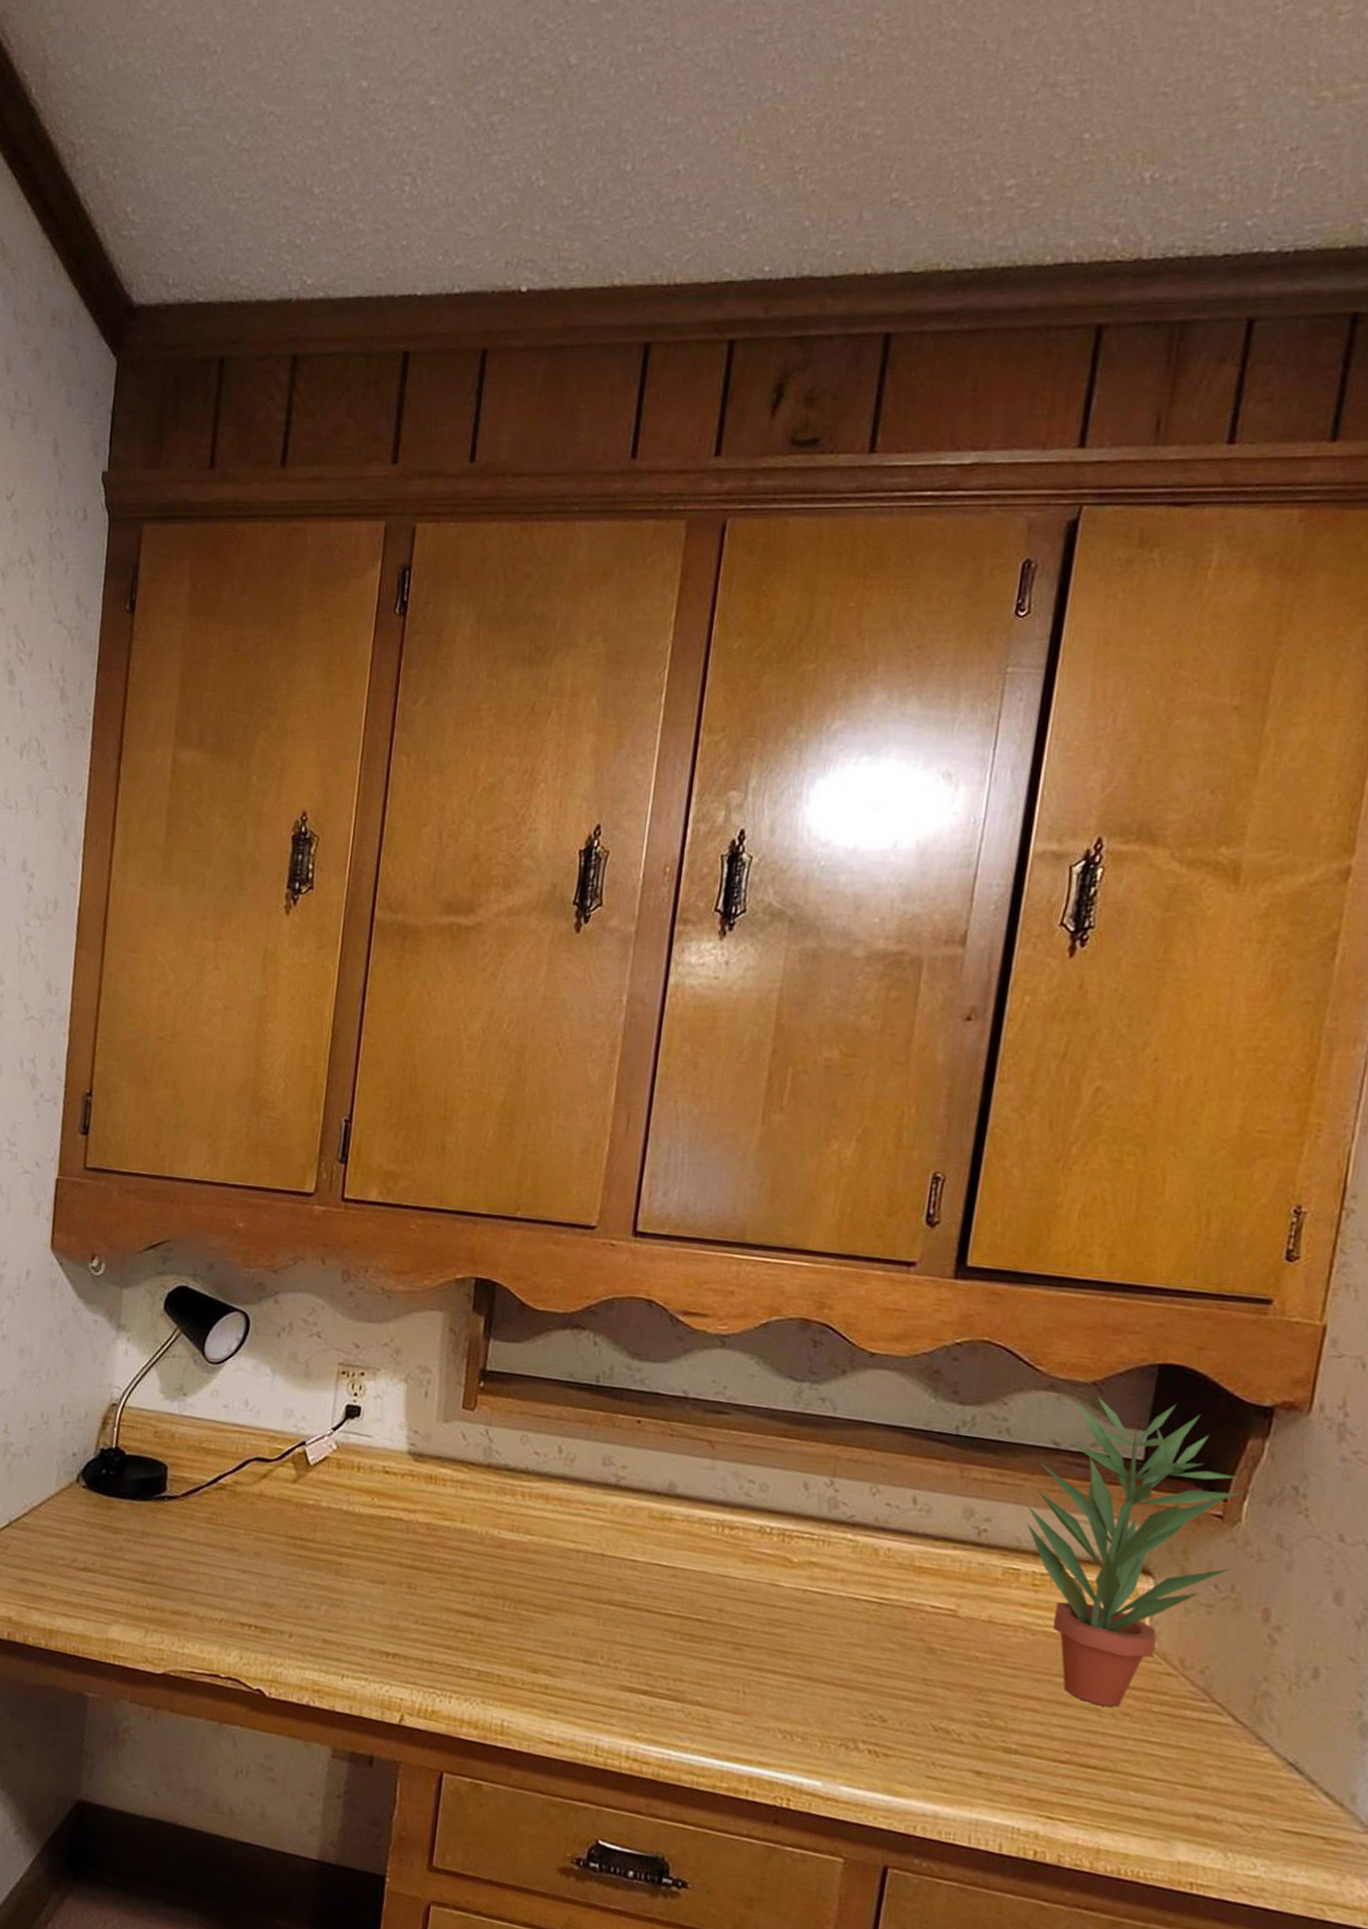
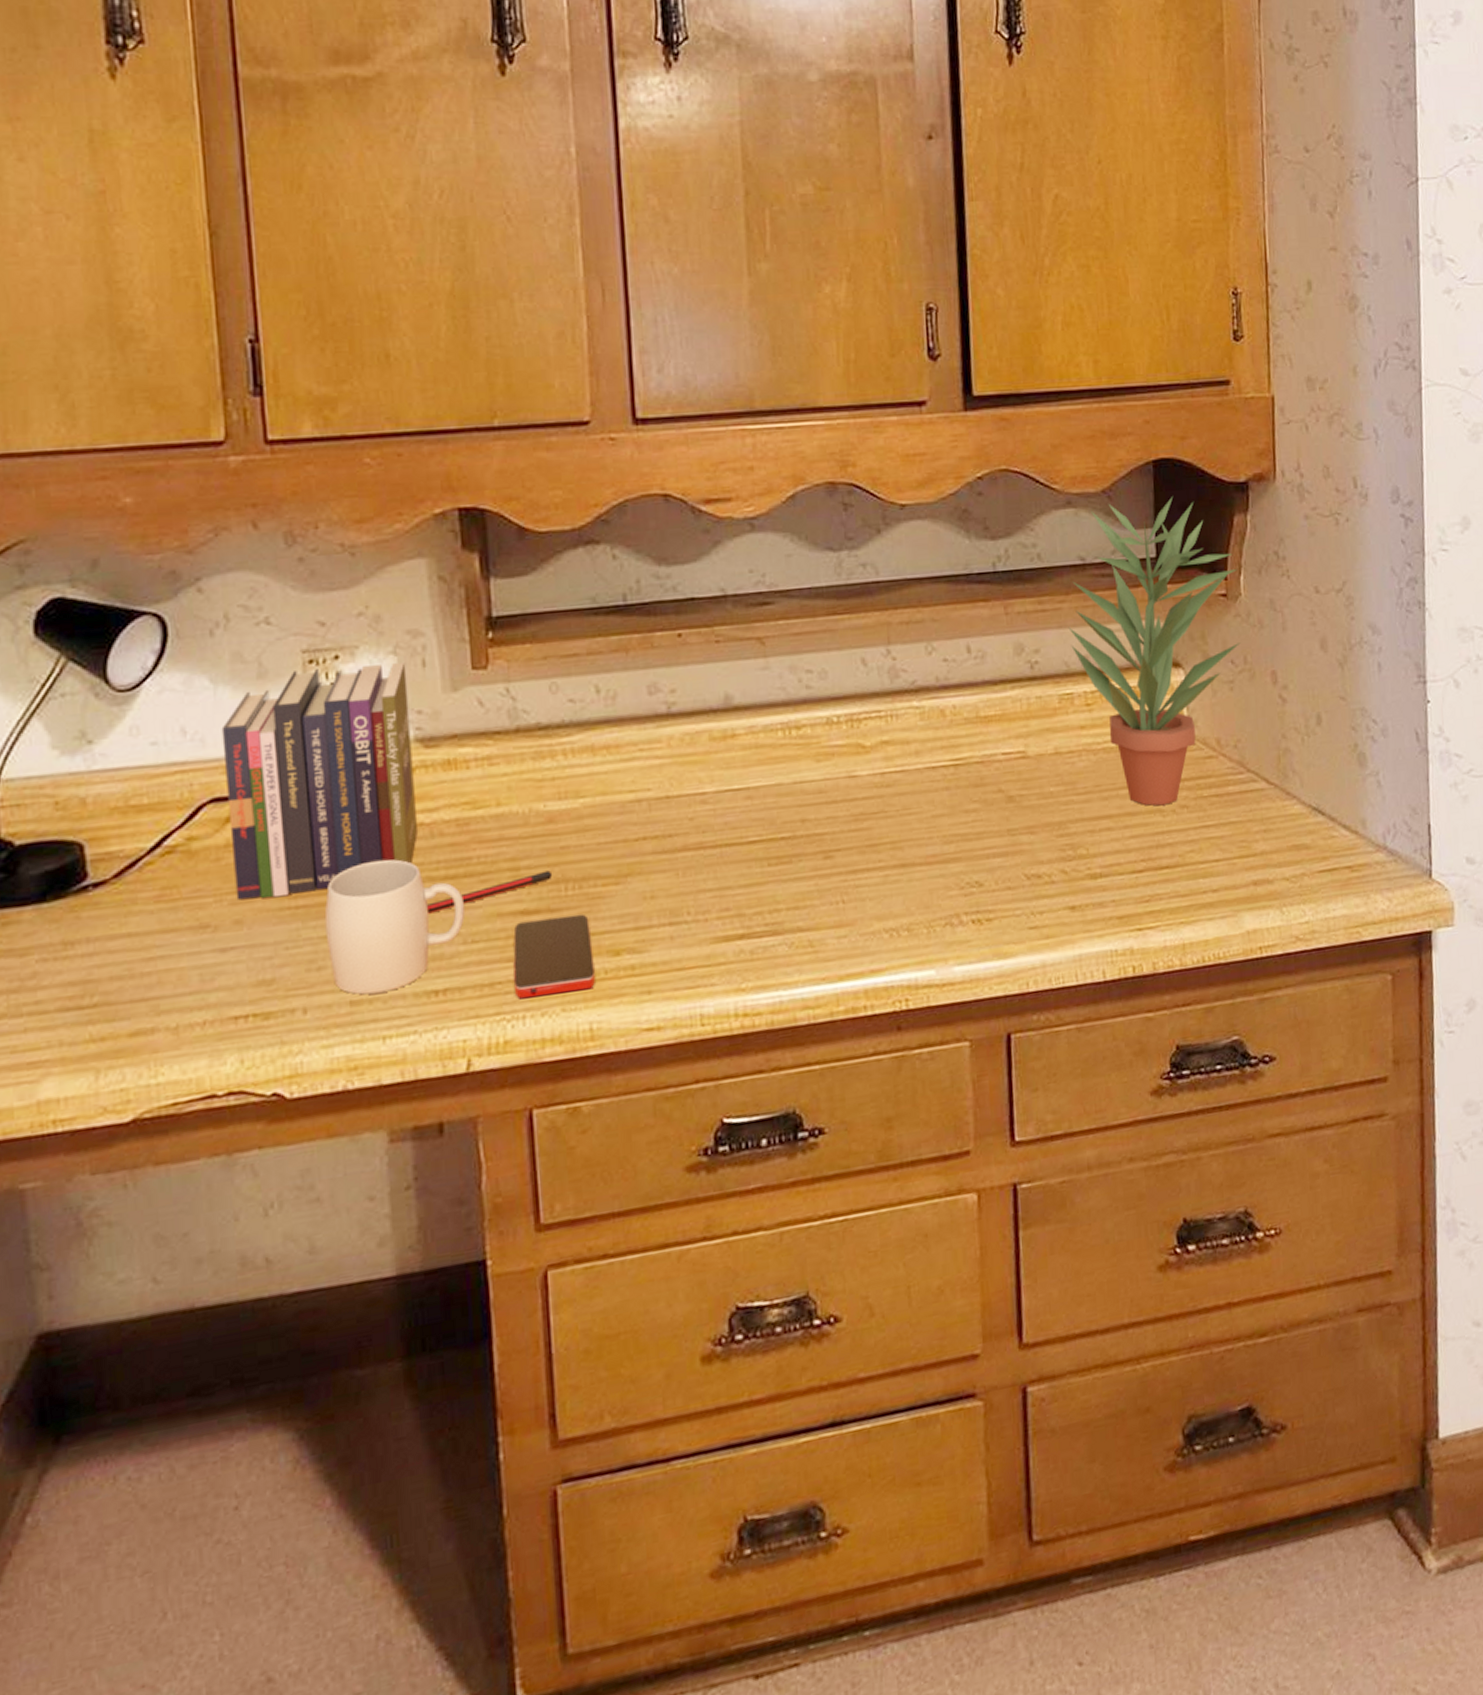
books: none [259,1377,413,1549] -> present [221,662,419,901]
mug: none [315,1536,422,1642] -> present [324,859,466,995]
pencil: none [393,1583,495,1594] -> present [427,870,553,914]
smartphone: none [446,1620,518,1693] -> present [513,913,595,999]

